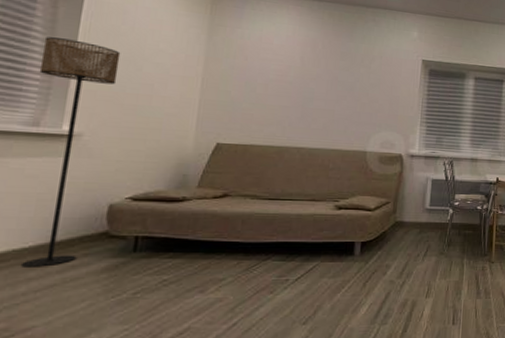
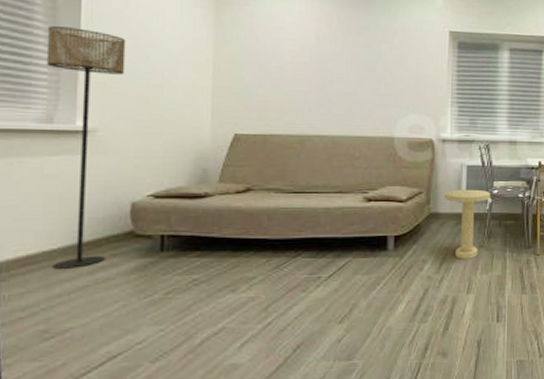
side table: none [410,200,452,265] -> present [444,189,490,259]

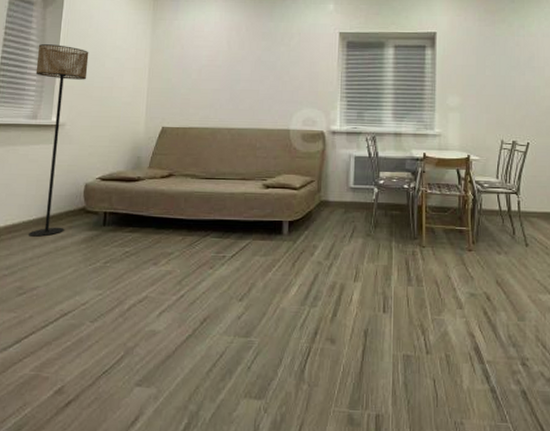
side table: present [444,189,490,259] -> none [334,179,377,247]

